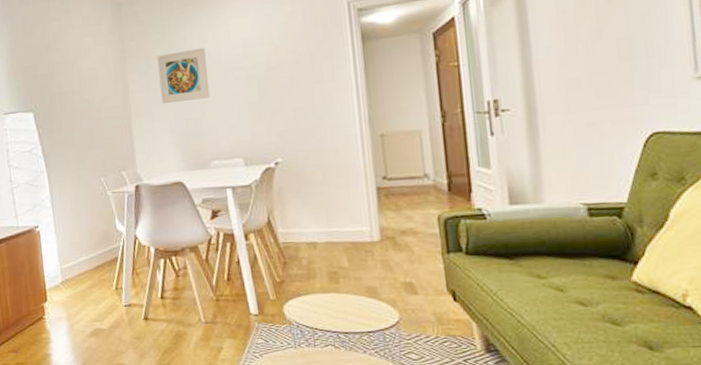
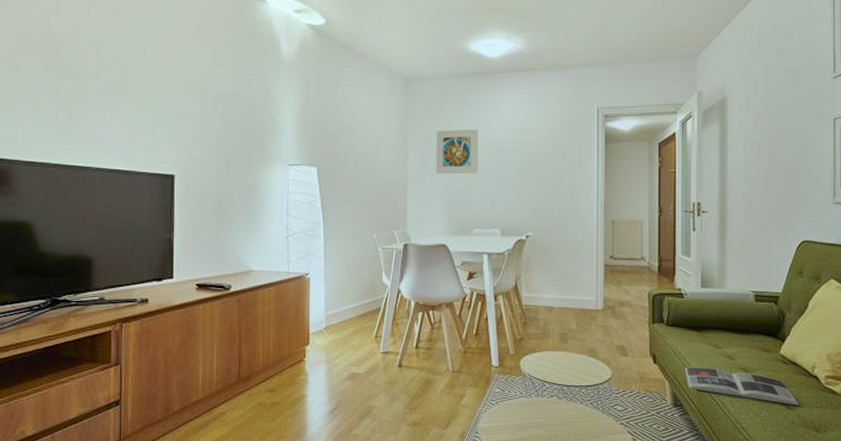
magazine: none [496,302,669,346] -> present [684,366,800,406]

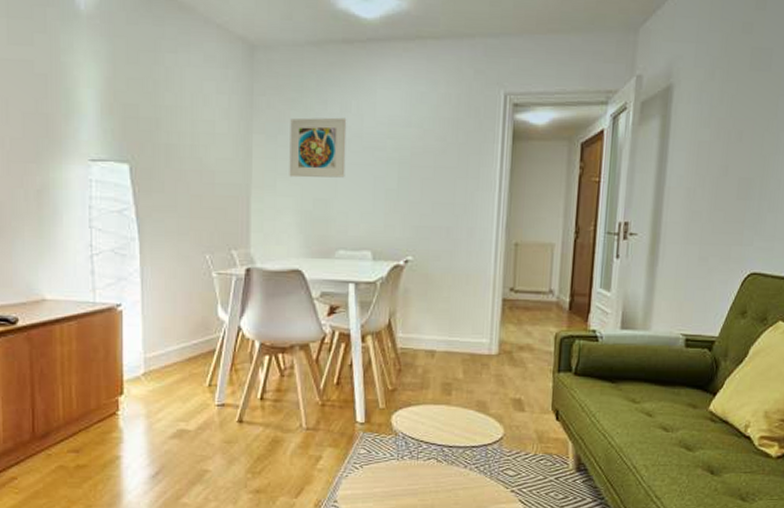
magazine: present [684,366,800,406] -> none [592,424,726,471]

